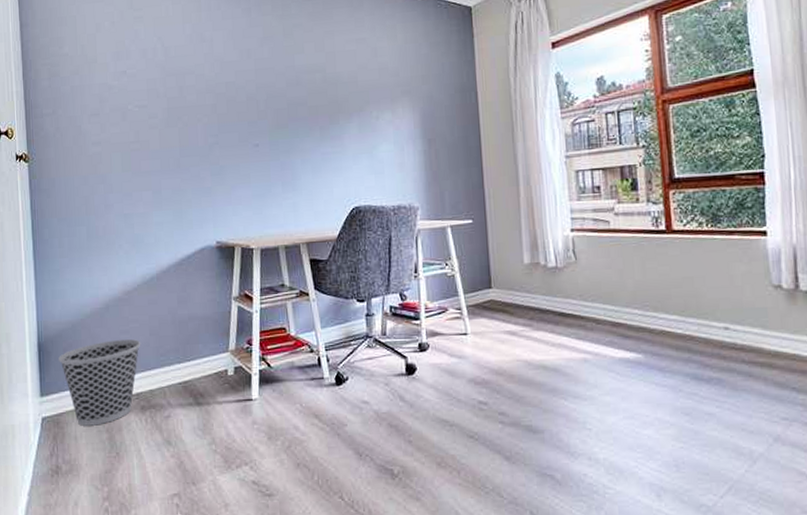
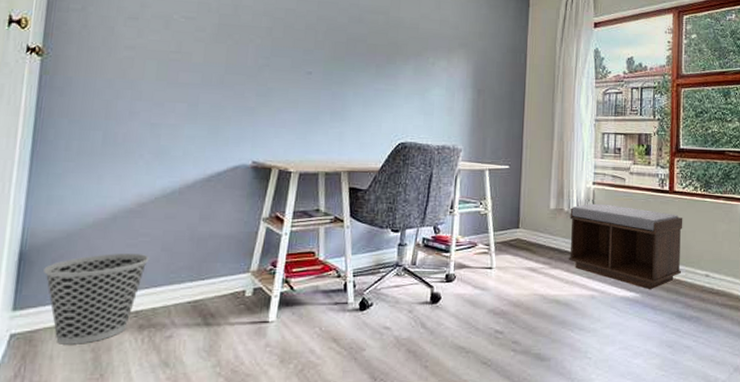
bench: none [547,252,693,349] -> present [568,203,683,290]

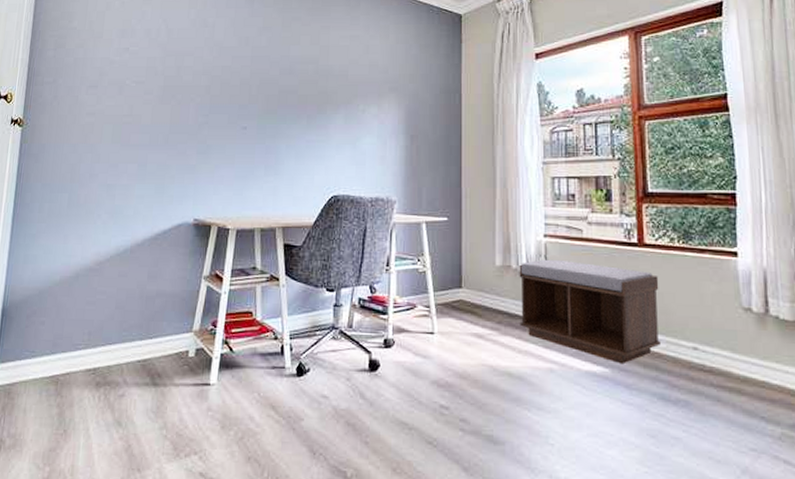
wastebasket: present [43,254,150,344] -> none [20,311,106,399]

